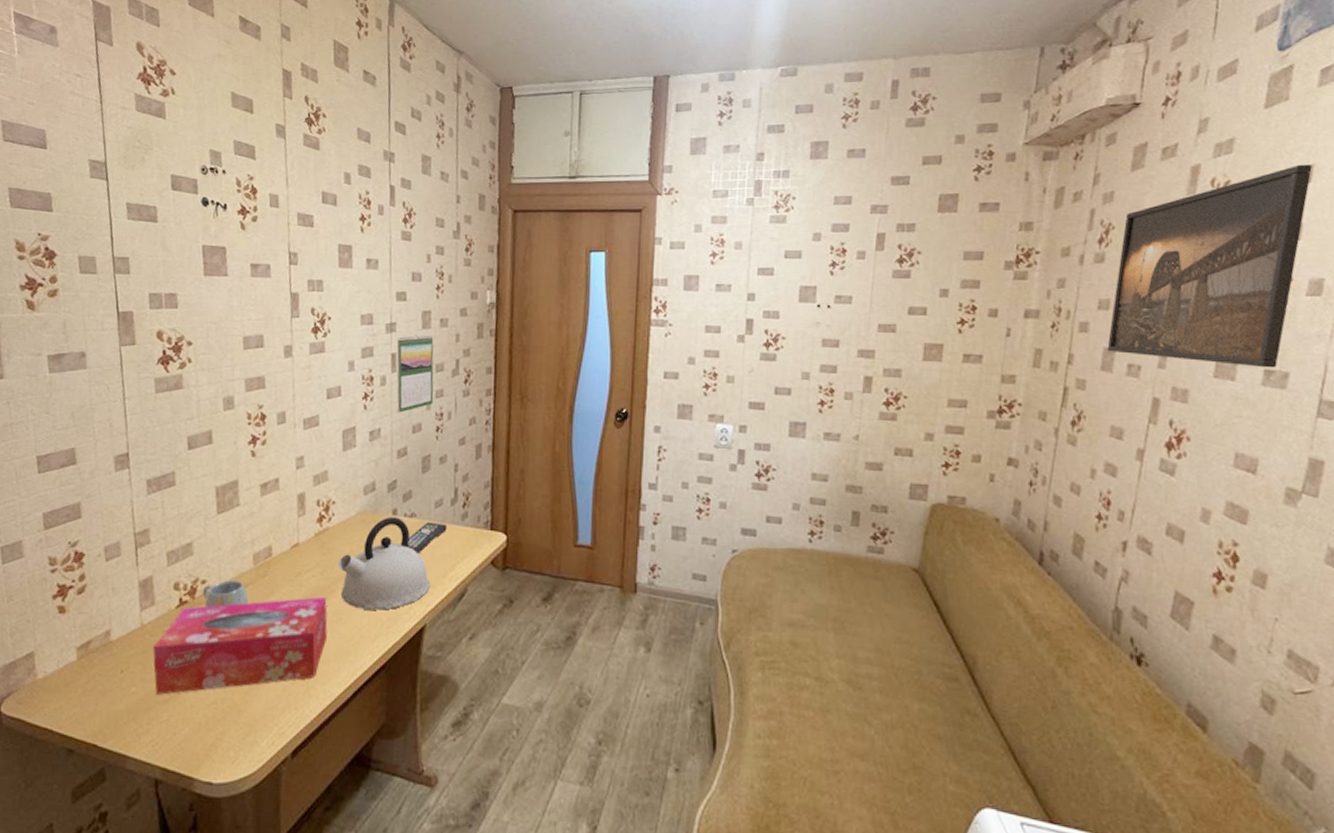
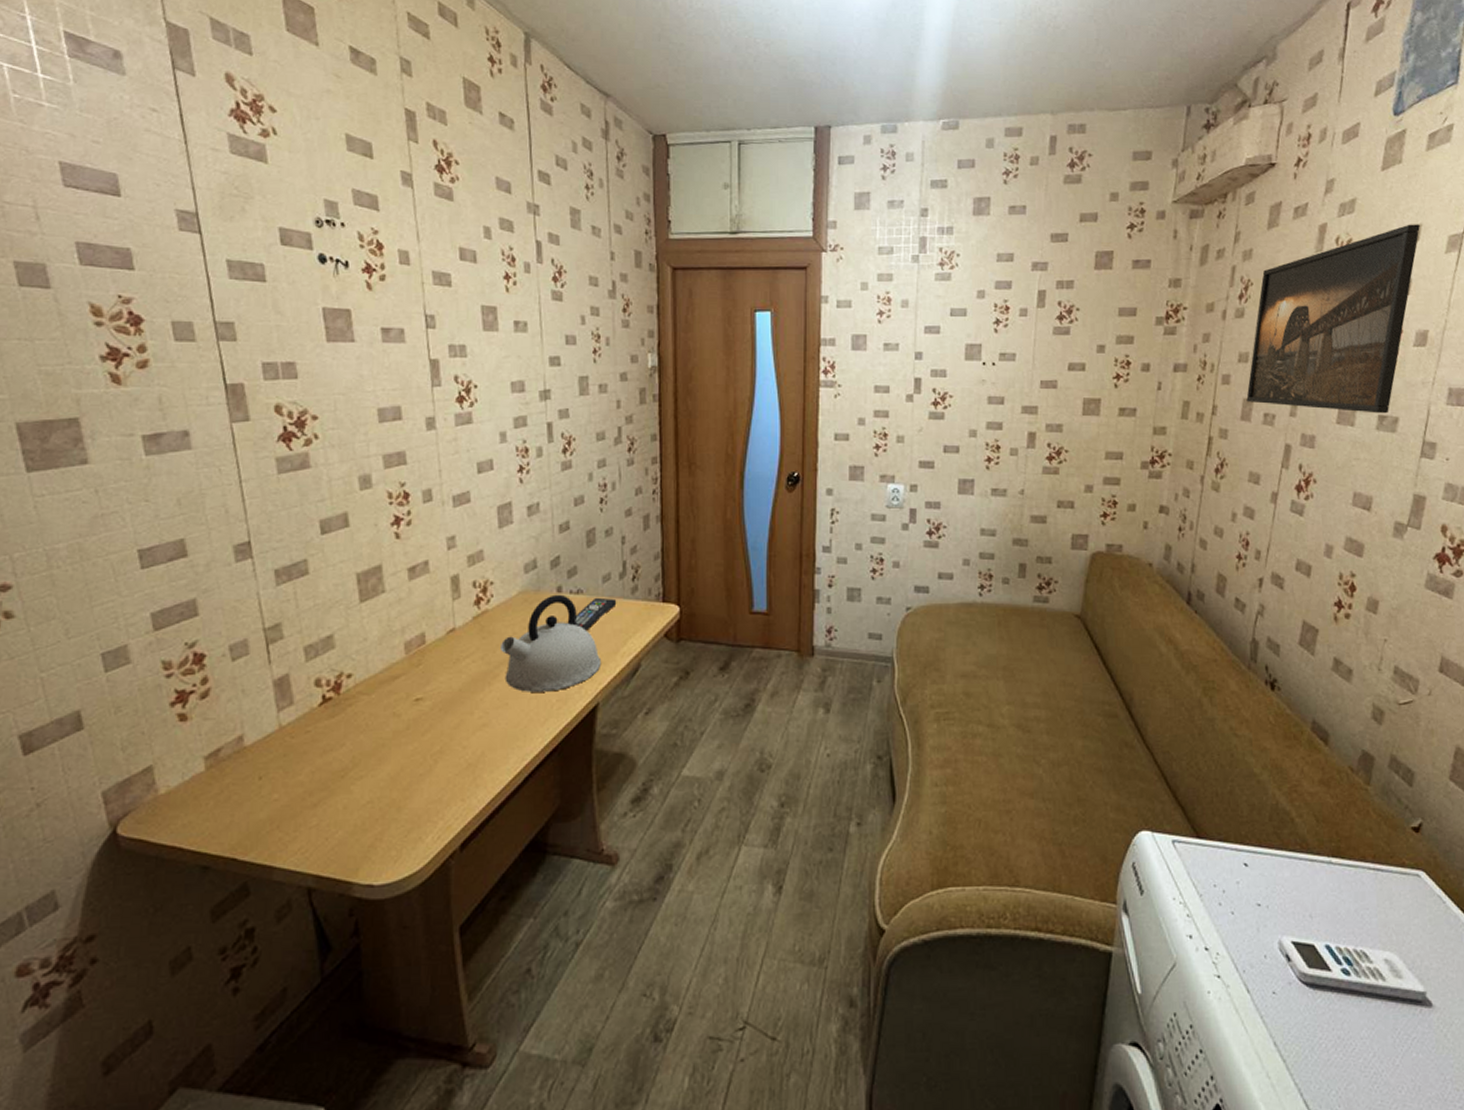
tissue box: present [153,596,328,695] -> none [295,682,492,799]
mug: present [202,580,249,608] -> none [348,672,402,703]
calendar: present [397,335,434,413] -> none [553,403,596,485]

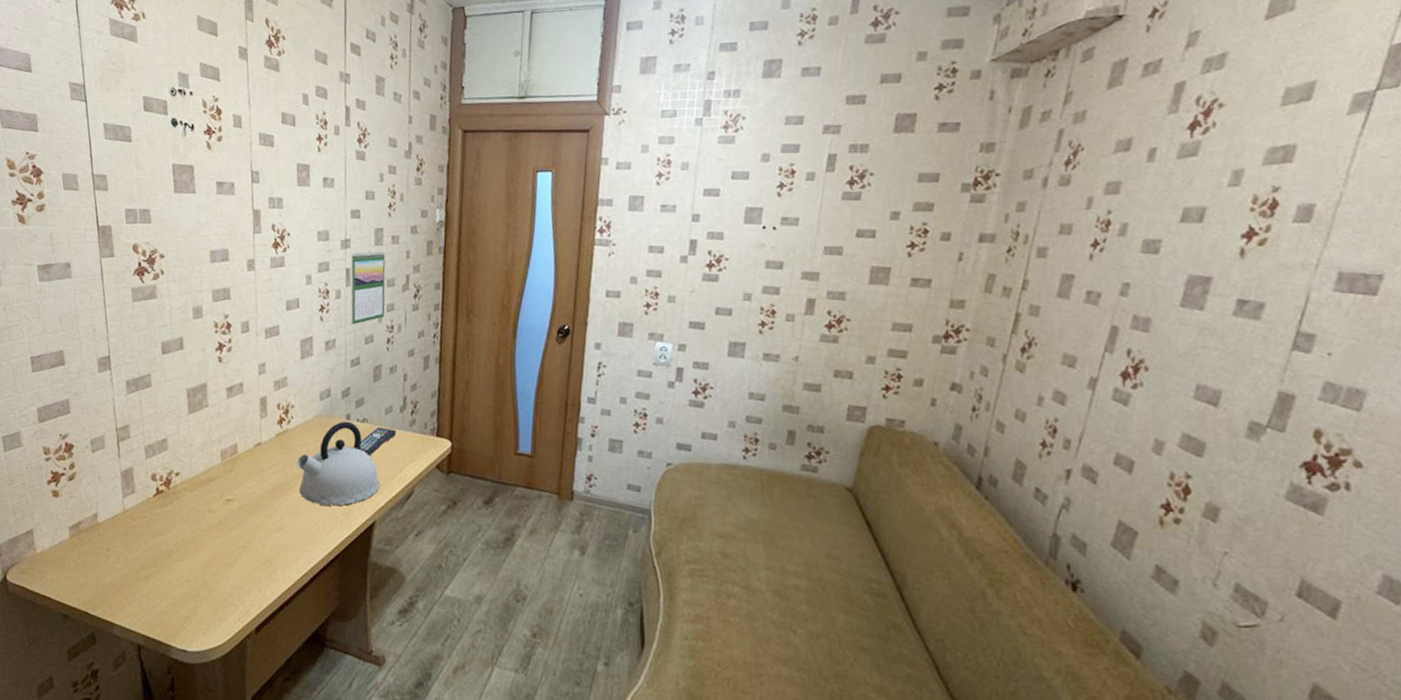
calendar: none [553,403,596,485] -> present [351,252,386,325]
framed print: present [1246,224,1420,414] -> none [1066,81,1314,298]

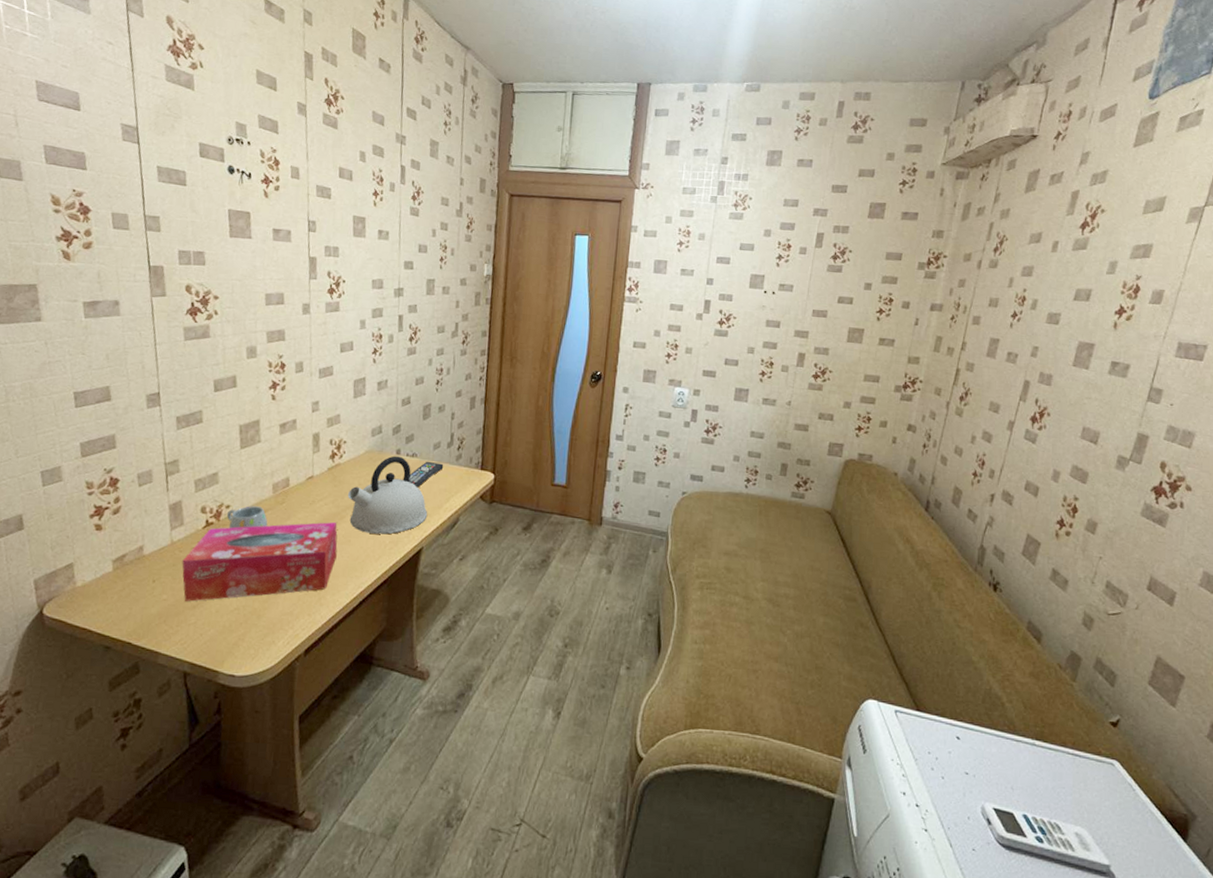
tissue box: none [134,491,287,572] -> present [182,521,338,602]
mug: none [176,473,217,497] -> present [226,506,268,529]
calendar: present [351,252,386,325] -> none [403,300,436,367]

